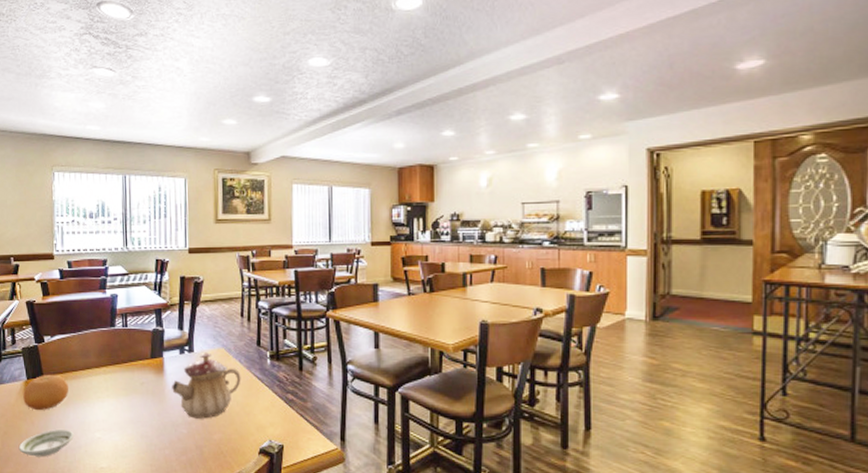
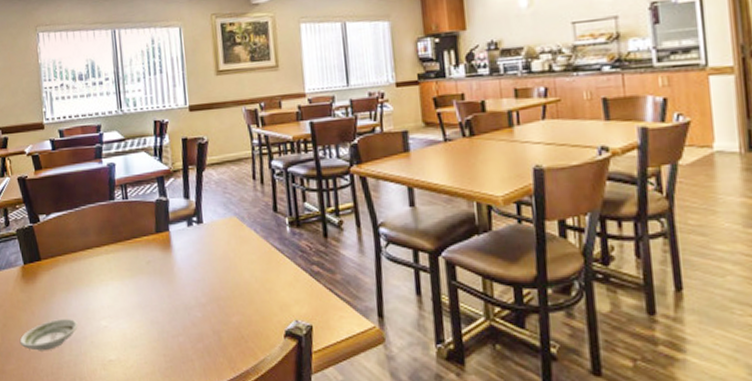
fruit: present [23,374,69,411] -> none [20,256,70,299]
teapot: present [172,352,241,419] -> none [181,223,259,299]

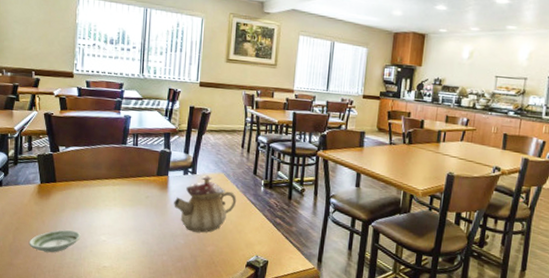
teapot: none [181,223,259,299] -> present [174,175,237,233]

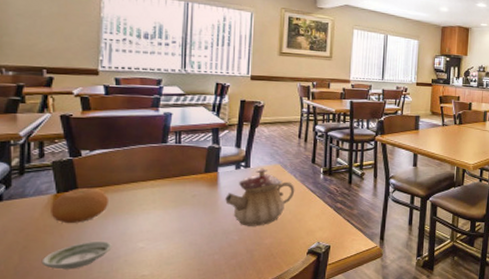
fruit: none [36,180,80,212] -> present [51,187,110,224]

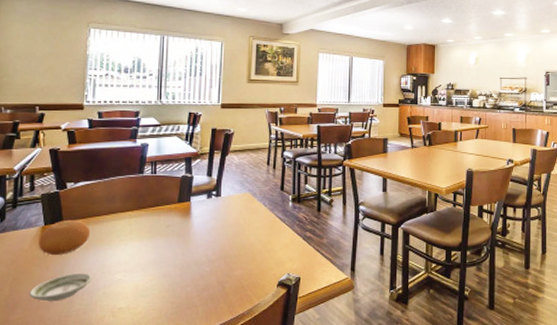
teapot: present [225,168,295,226] -> none [197,197,265,257]

